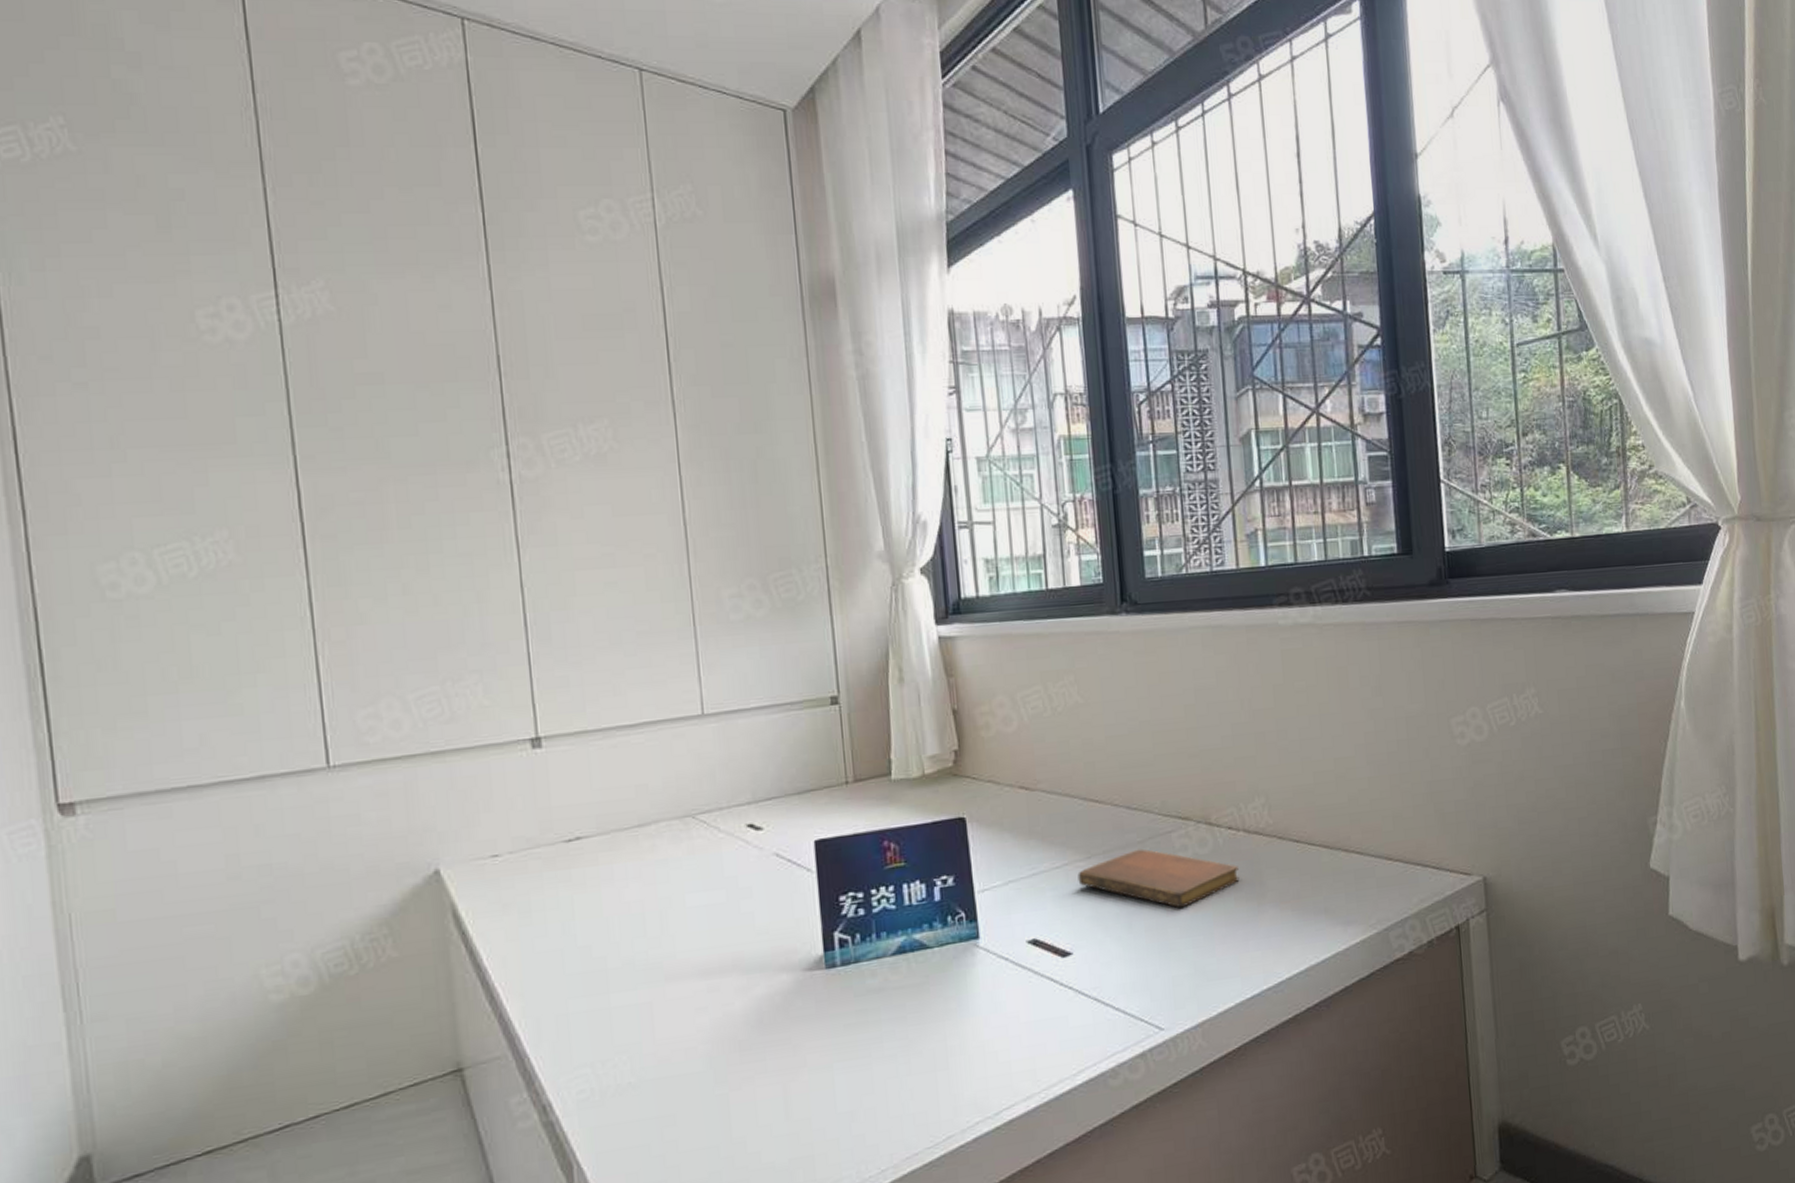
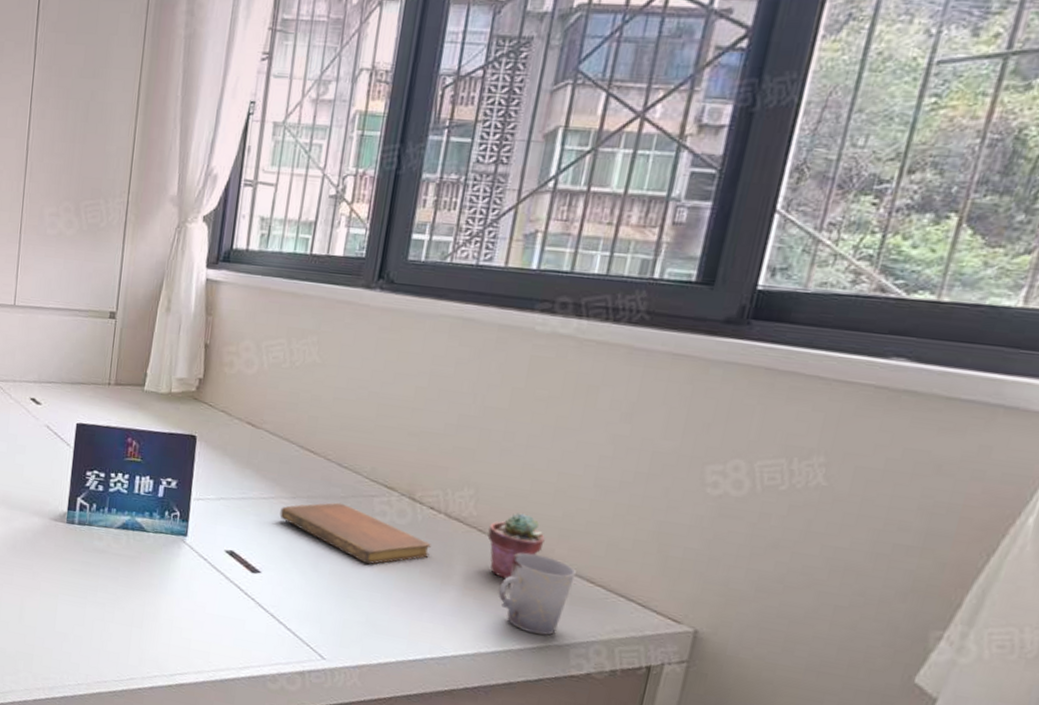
potted succulent: none [1287,808,1340,881] -> present [487,512,545,579]
cup: none [1311,845,1375,929] -> present [498,553,576,635]

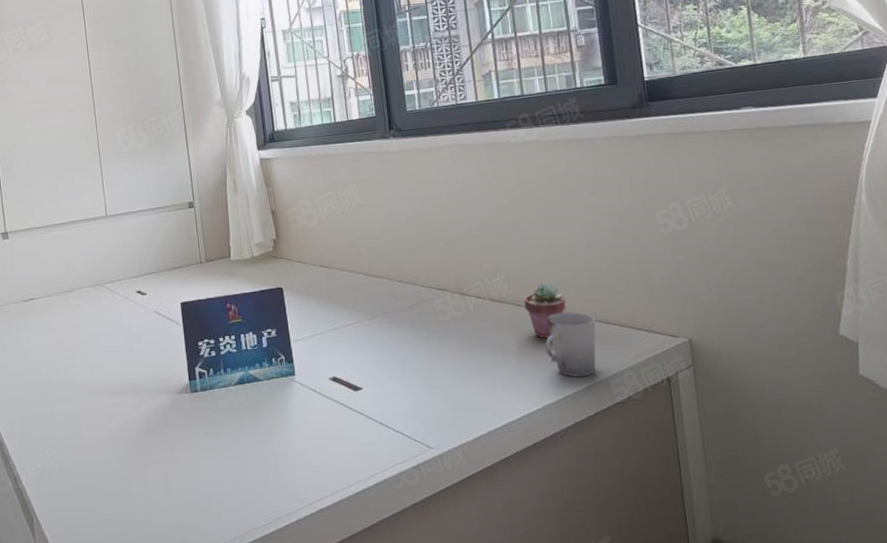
notebook: present [279,502,431,565] -> none [364,312,487,357]

